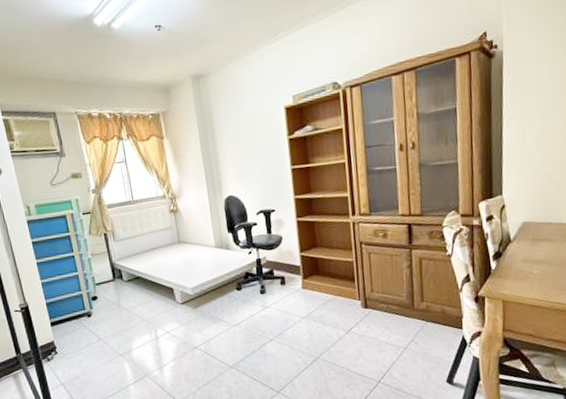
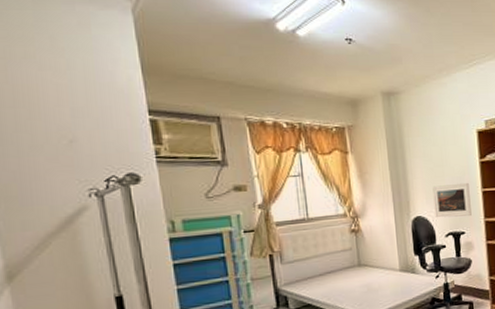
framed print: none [242,160,281,197] -> present [432,182,472,218]

